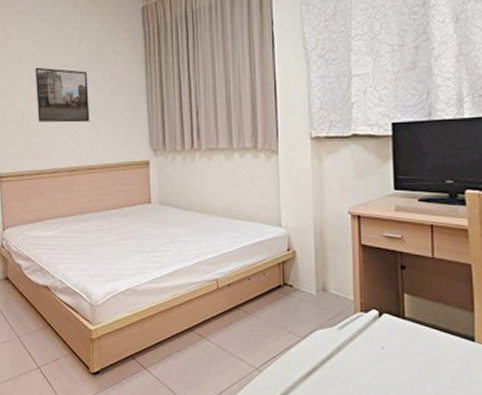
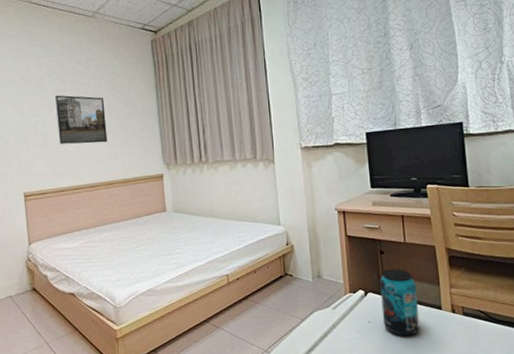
beverage can: none [399,288,445,369] -> present [380,269,420,336]

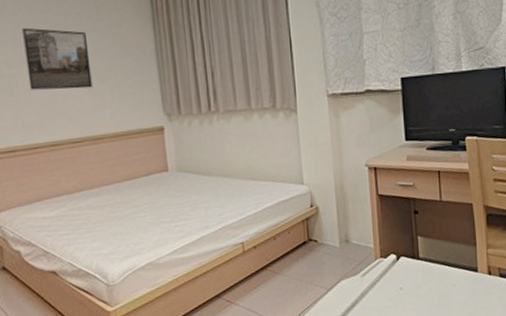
beverage can: present [380,269,420,336] -> none [413,230,455,302]

